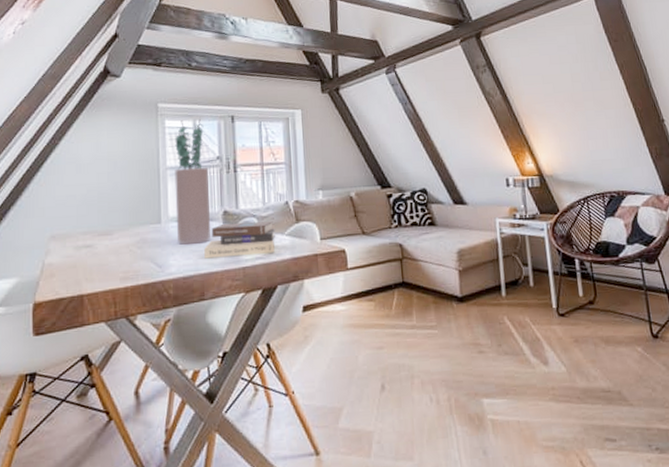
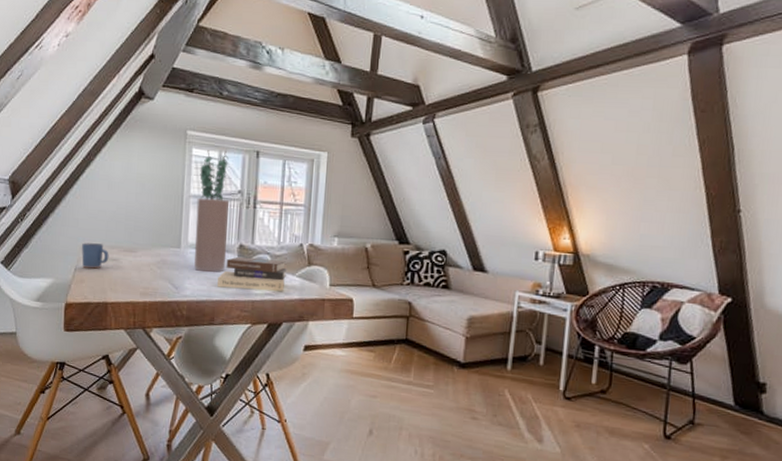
mug: none [50,231,82,260] -> present [82,243,109,269]

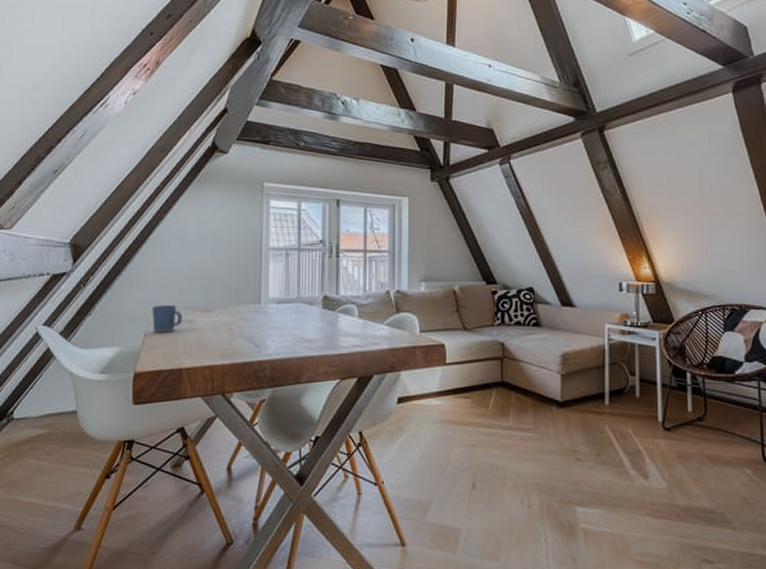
vase: present [194,150,230,273] -> none [275,200,311,328]
books: present [217,256,287,291] -> none [302,308,375,343]

